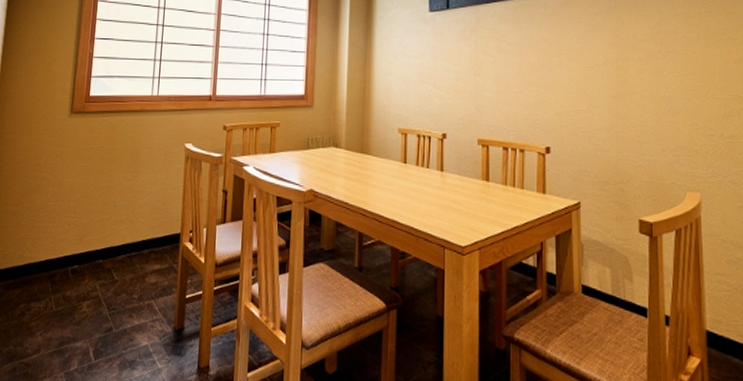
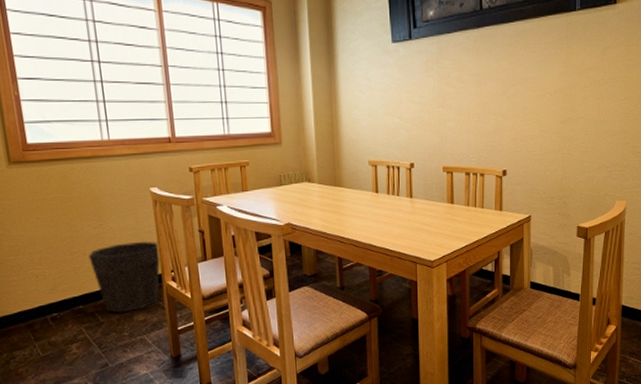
waste bin: none [118,197,184,272] -> present [88,241,161,313]

